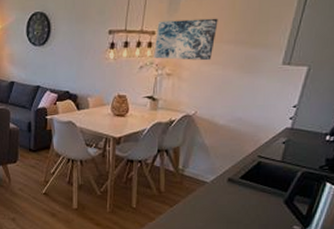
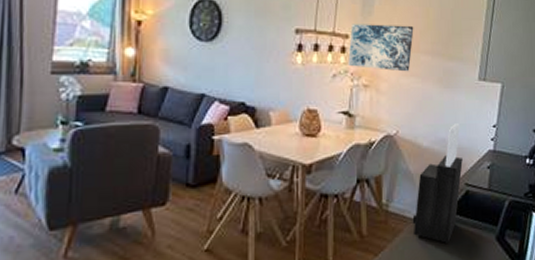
knife block: none [204,105,258,203] -> present [412,124,463,245]

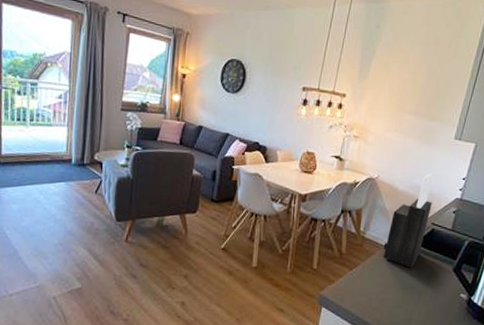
wall art: present [348,24,414,72] -> none [343,85,402,128]

